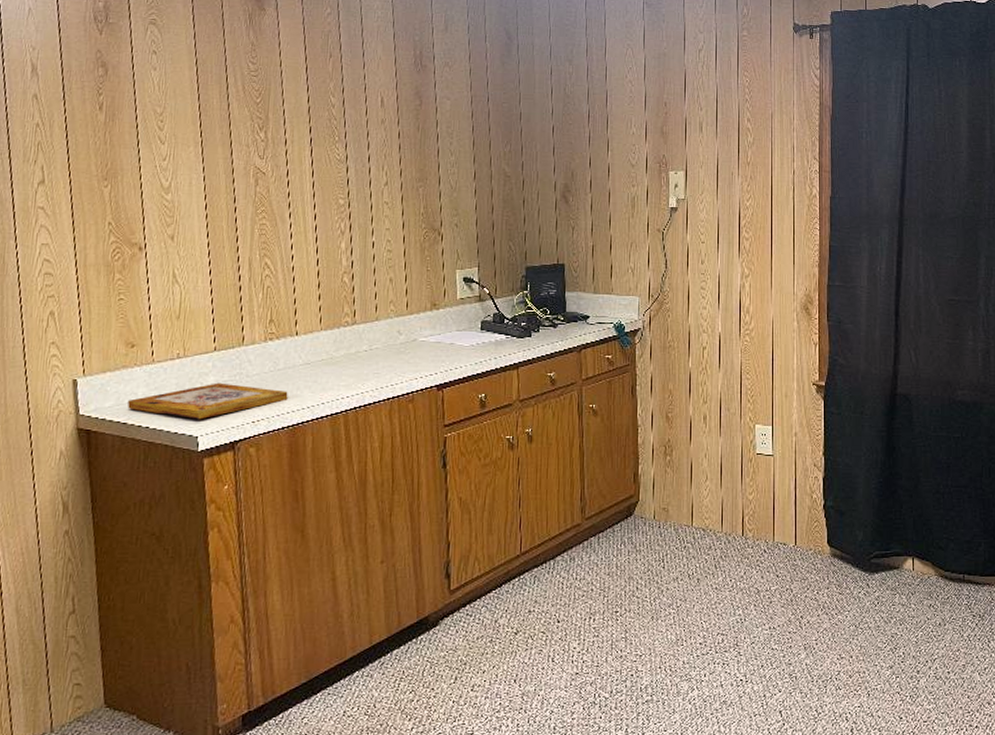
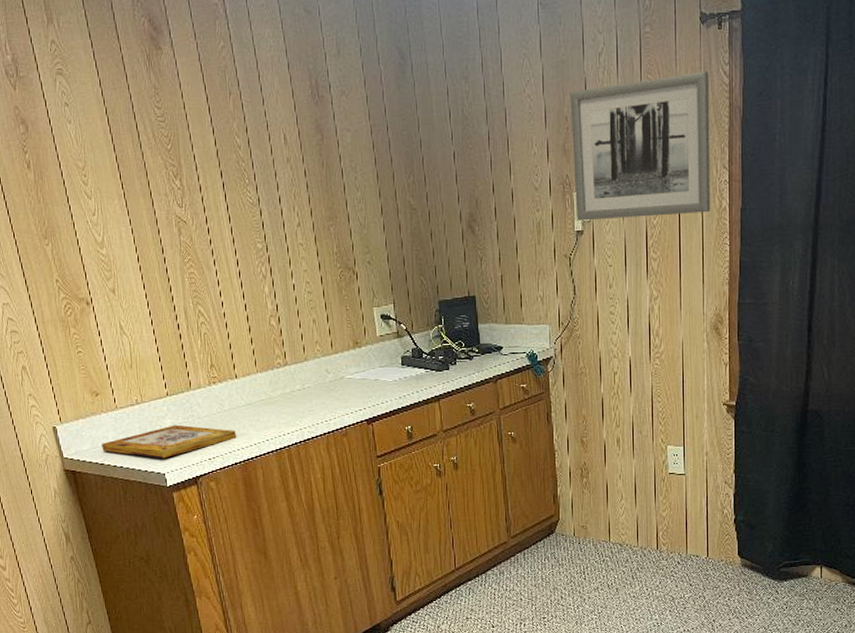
wall art: none [670,73,802,199] -> present [570,71,711,221]

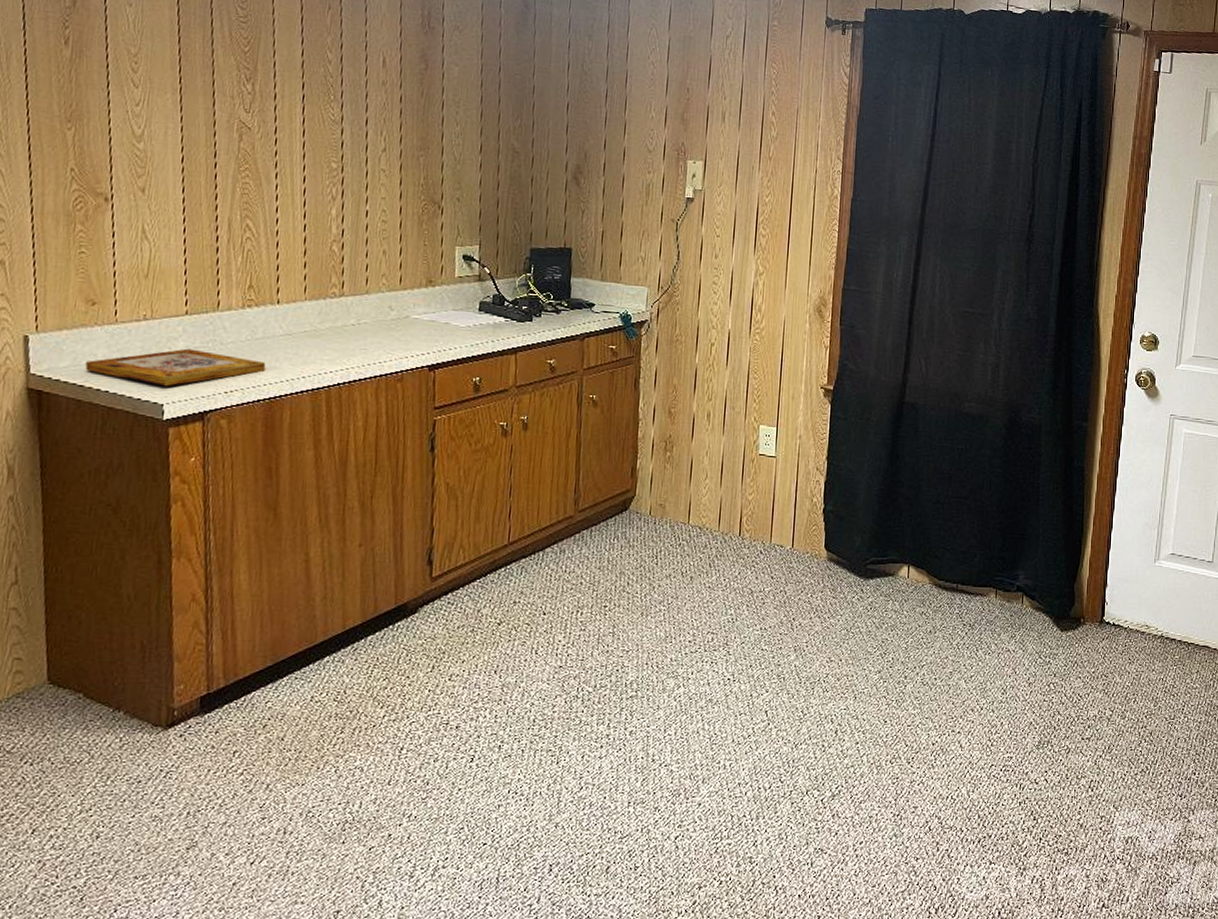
wall art: present [570,71,711,221] -> none [688,66,831,198]

